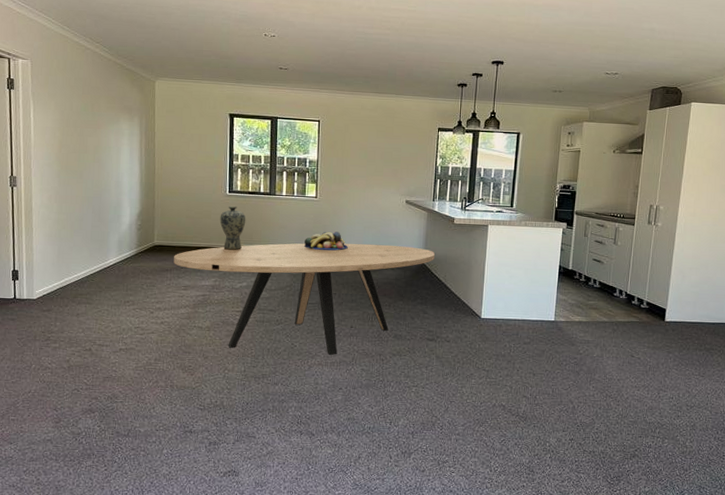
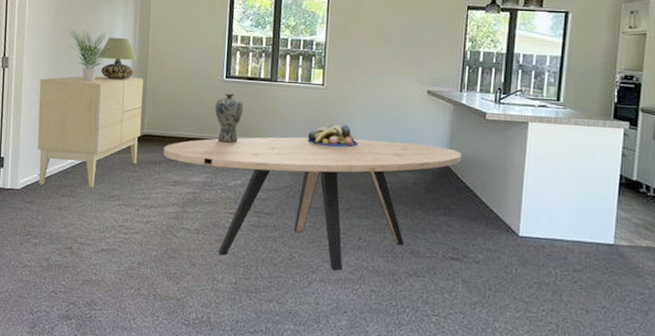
sideboard: none [50,192,152,295] -> present [37,75,144,188]
potted plant: none [76,150,124,199] -> present [68,30,116,83]
table lamp: none [107,156,145,196] -> present [99,37,138,80]

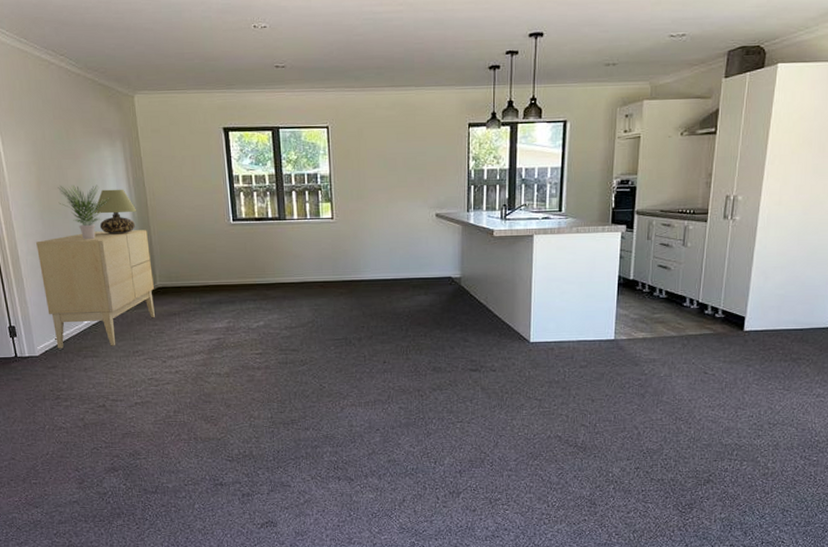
dining table: present [163,137,462,271] -> none [180,267,473,394]
vase: present [214,92,244,143] -> none [226,235,256,286]
fruit bowl: present [307,124,358,147] -> none [323,256,373,279]

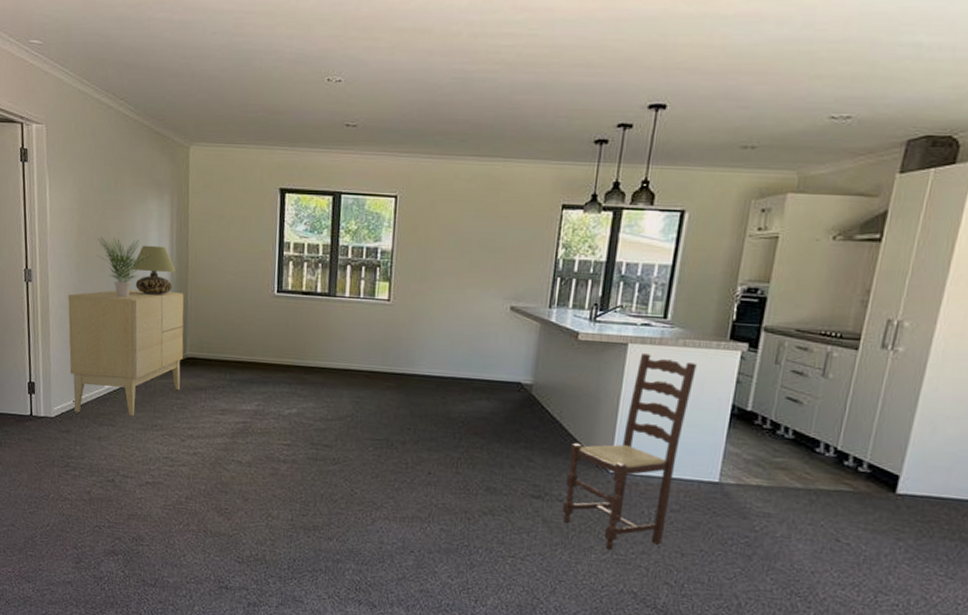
dining chair: none [496,242,588,406] -> present [562,353,697,551]

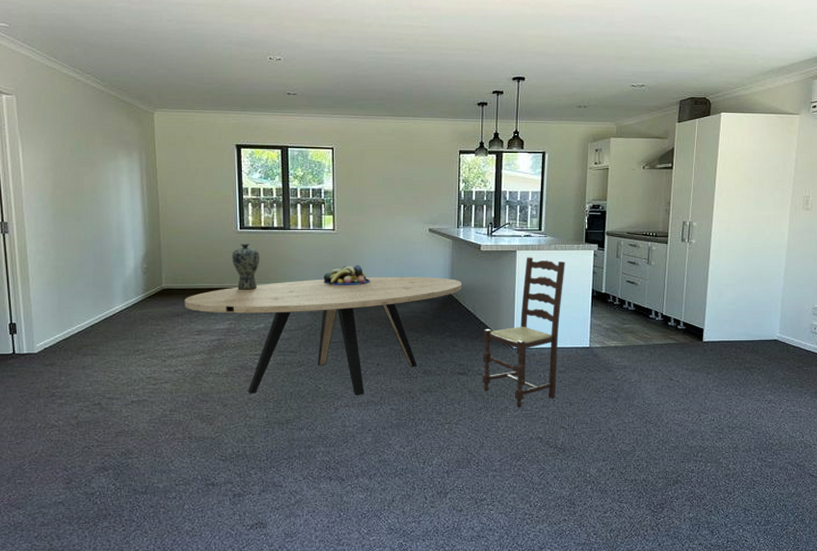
sideboard: present [68,289,184,417] -> none [46,234,159,346]
potted plant: present [97,237,151,298] -> none [72,191,124,242]
table lamp: present [132,245,177,295] -> none [107,196,149,238]
dining table: none [209,360,548,508] -> present [185,276,462,395]
vase: none [265,309,298,367] -> present [232,242,260,290]
fruit bowl: none [370,345,429,372] -> present [323,265,370,285]

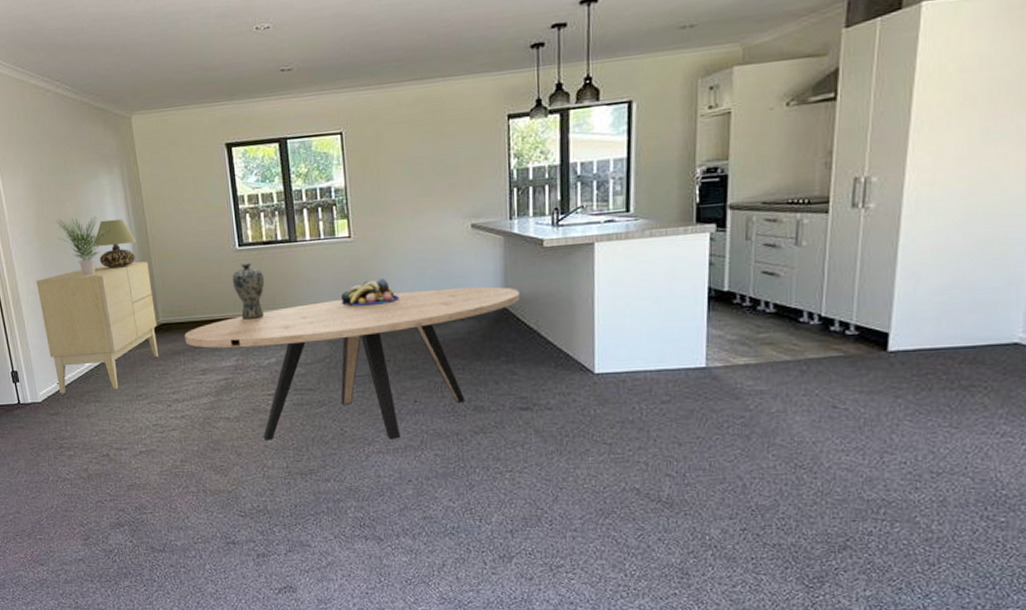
sideboard: none [46,234,159,346] -> present [36,261,158,394]
potted plant: none [72,191,124,242] -> present [56,216,111,276]
table lamp: none [107,196,149,238] -> present [94,218,137,269]
dining chair: present [482,257,565,408] -> none [551,250,667,451]

